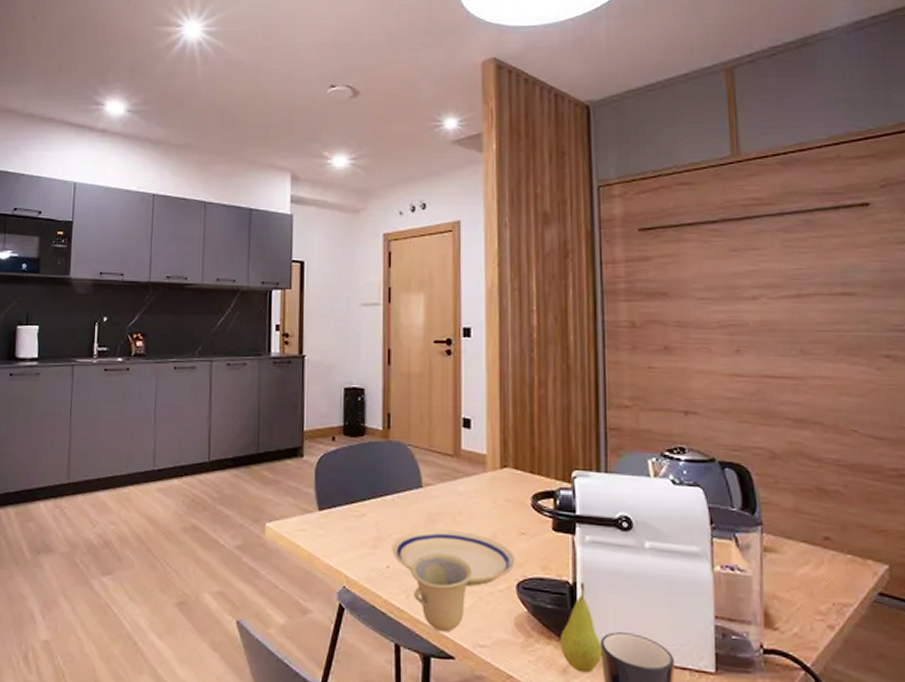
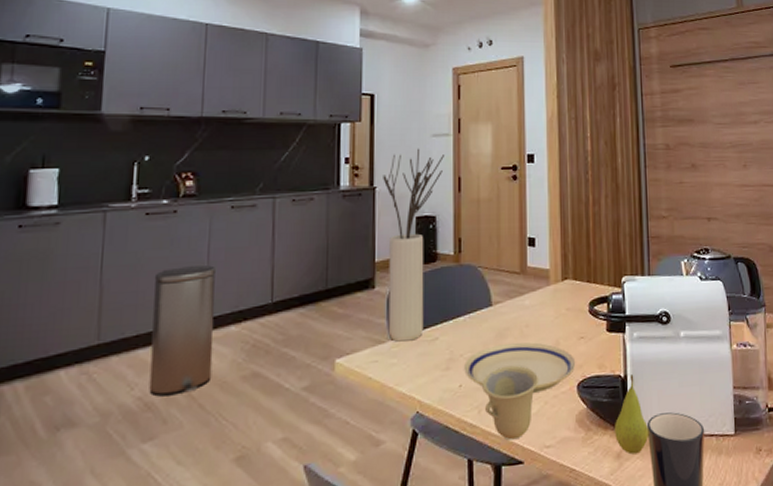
pedal bin: none [107,420,161,537] -> present [149,265,215,397]
vase: none [312,317,375,514] -> present [383,148,445,342]

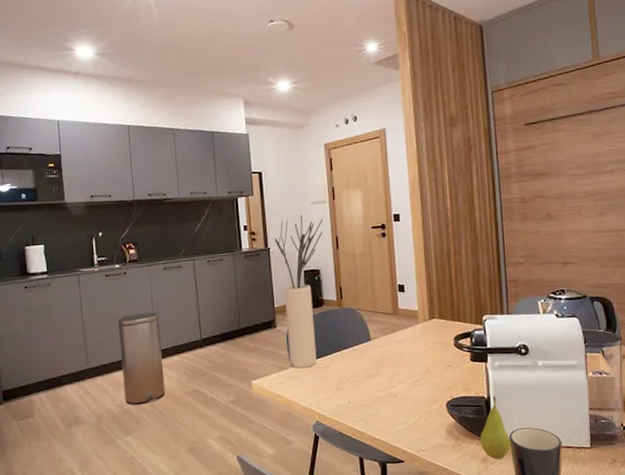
plate: present [464,342,576,393] -> none [351,369,445,409]
cup: present [482,365,539,440] -> none [367,387,414,444]

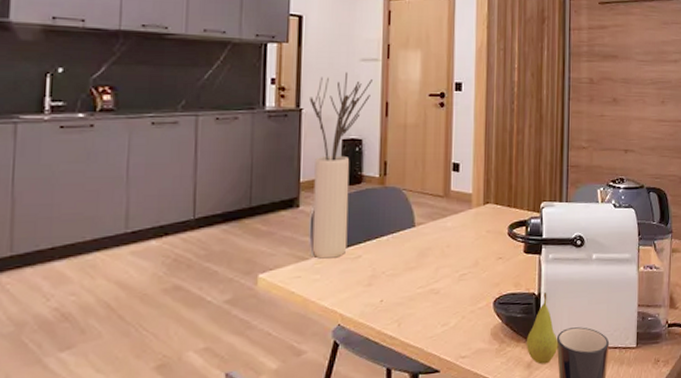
pedal bin: present [117,312,166,405] -> none [66,181,135,308]

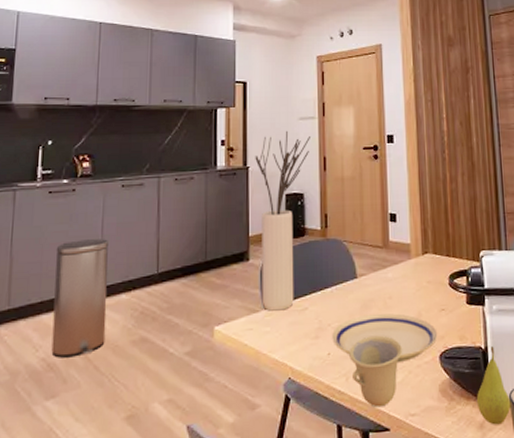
pedal bin: none [66,181,135,308] -> present [51,239,108,358]
plate: none [386,261,493,308] -> present [332,313,438,362]
cup: none [403,282,458,351] -> present [349,335,403,408]

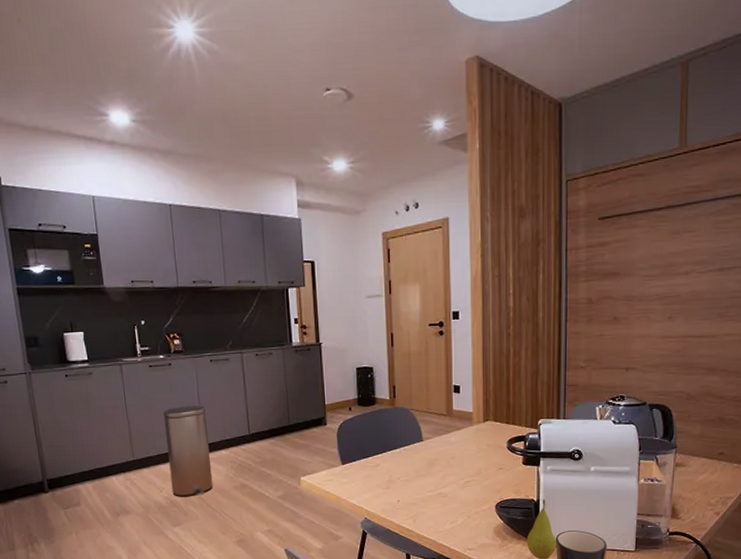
vase: present [255,130,312,311] -> none [326,308,379,466]
plate: present [332,313,438,362] -> none [401,470,495,509]
cup: present [349,335,403,408] -> none [416,488,463,542]

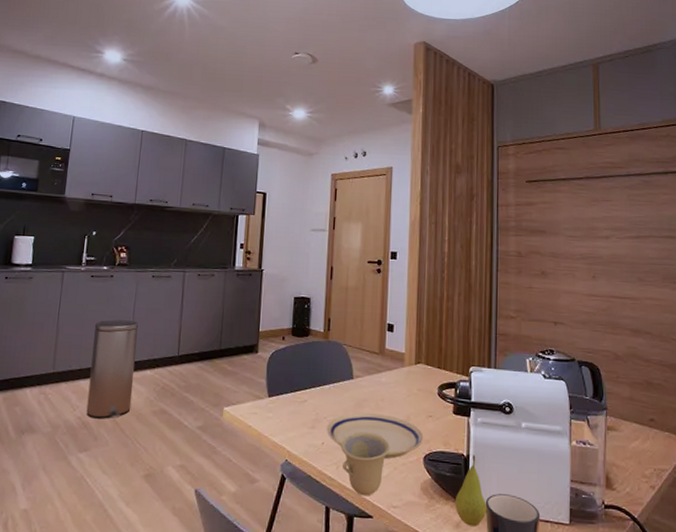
plate: none [401,470,495,509] -> present [327,412,424,459]
cup: none [416,488,463,542] -> present [341,432,390,496]

